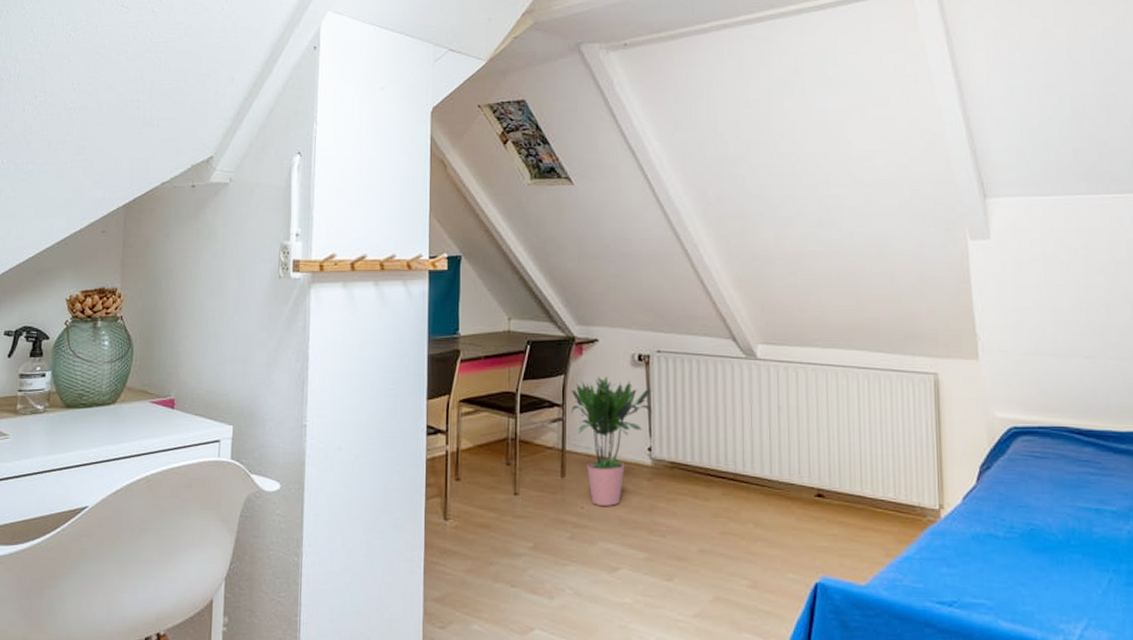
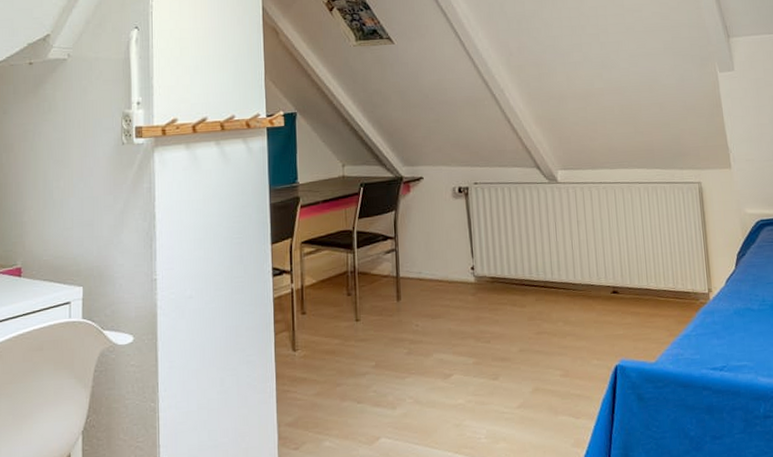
potted plant: present [570,377,653,506] -> none [401,209,473,322]

